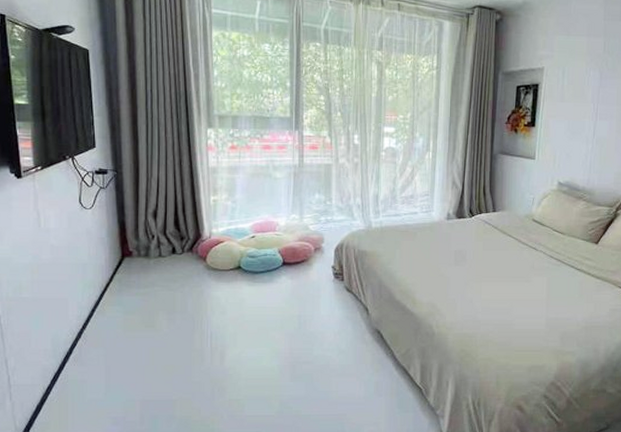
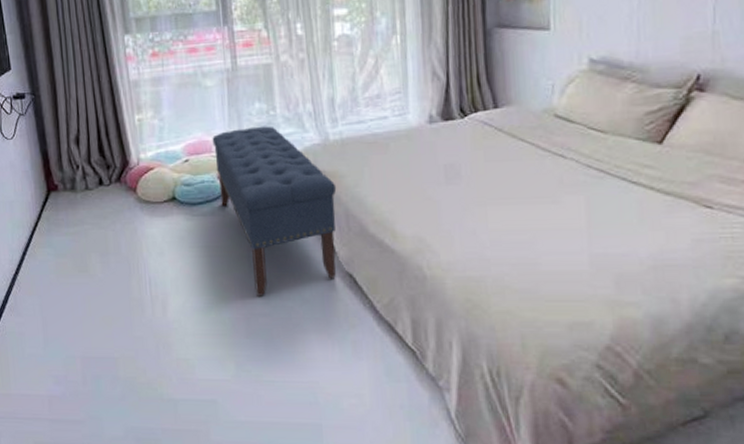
bench: none [277,213,374,348] -> present [212,126,337,296]

